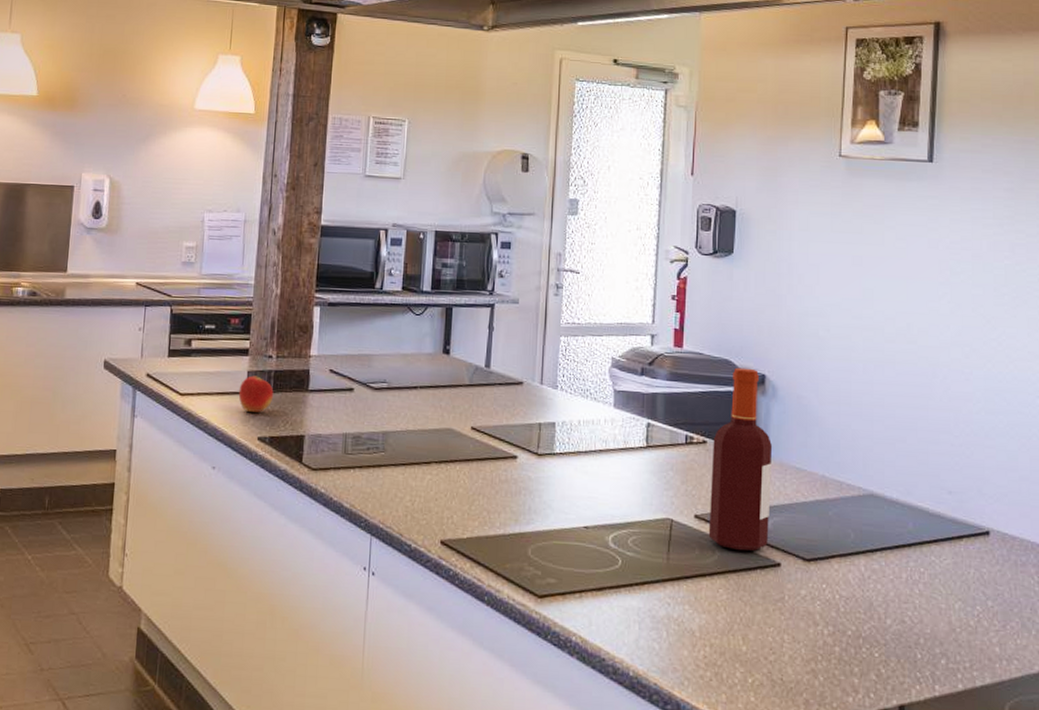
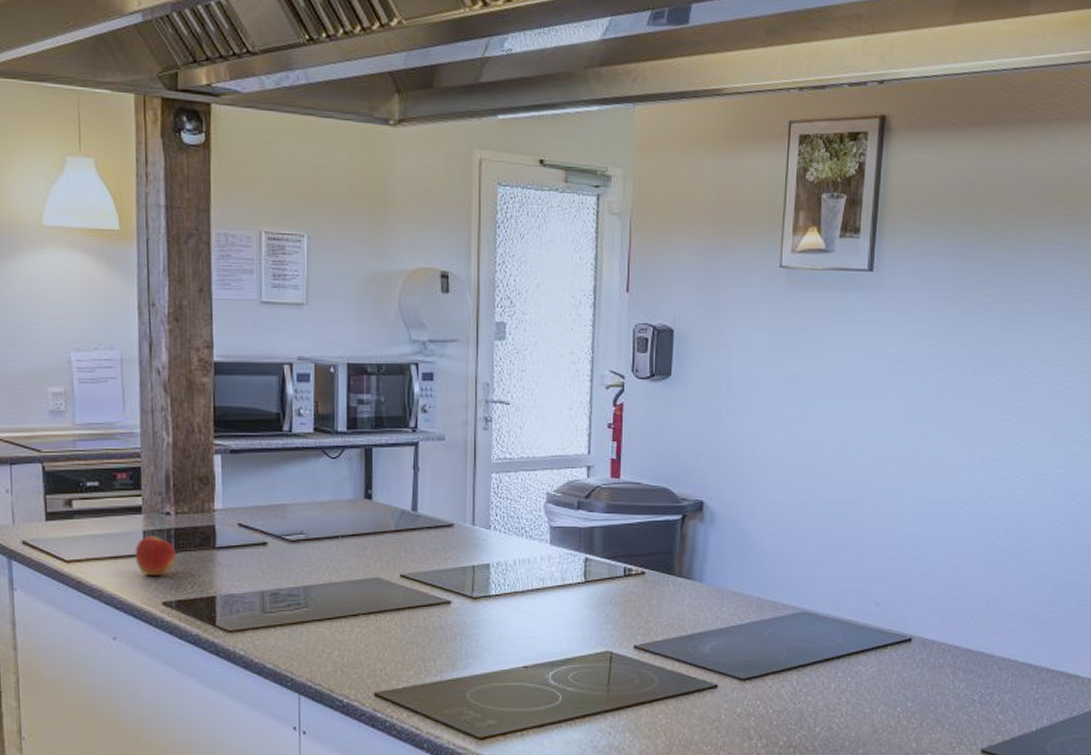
bottle: present [708,367,773,552] -> none [648,495,711,677]

